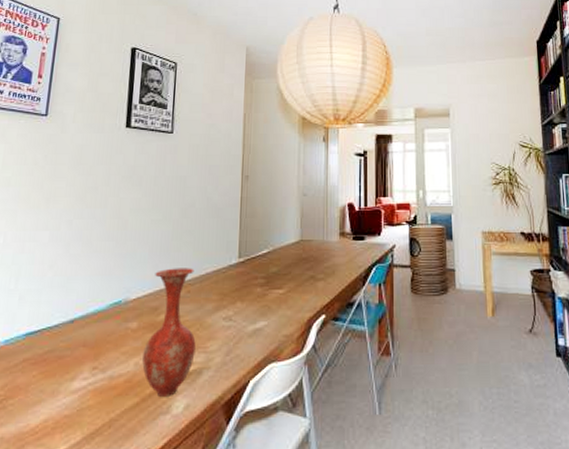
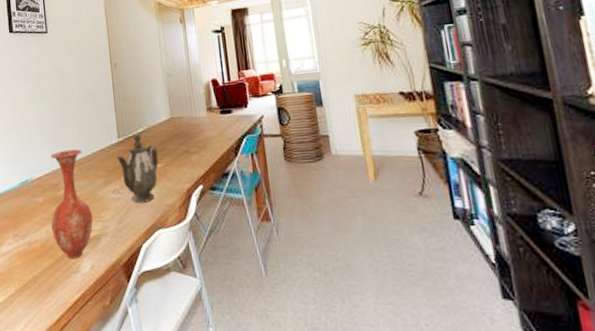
teapot: none [234,253,281,332] -> present [117,132,159,203]

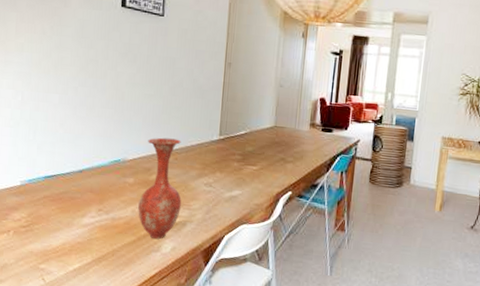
teapot: present [117,132,159,203] -> none [215,133,256,199]

